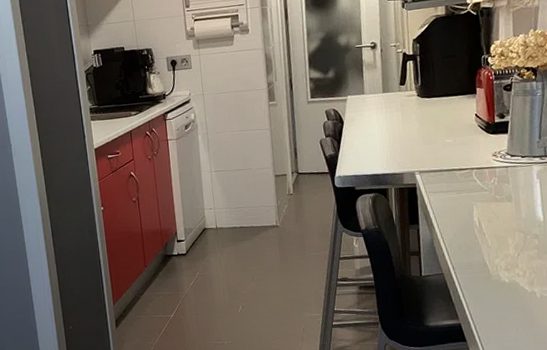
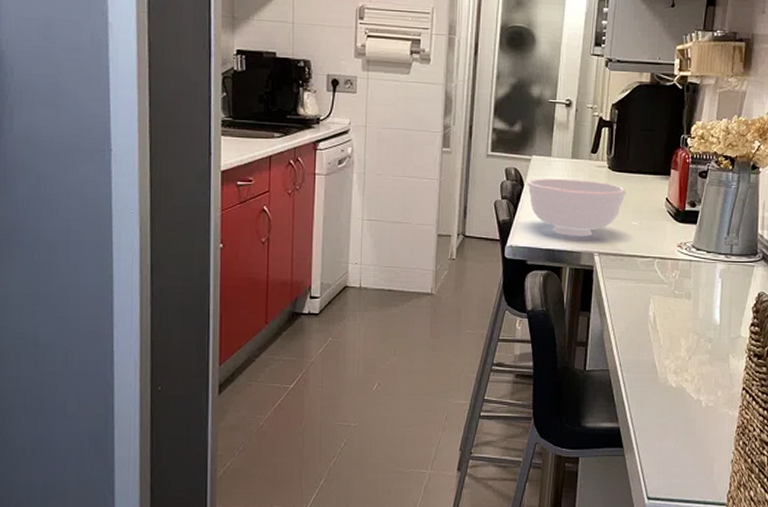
bowl: none [346,109,438,161] -> present [527,178,627,237]

